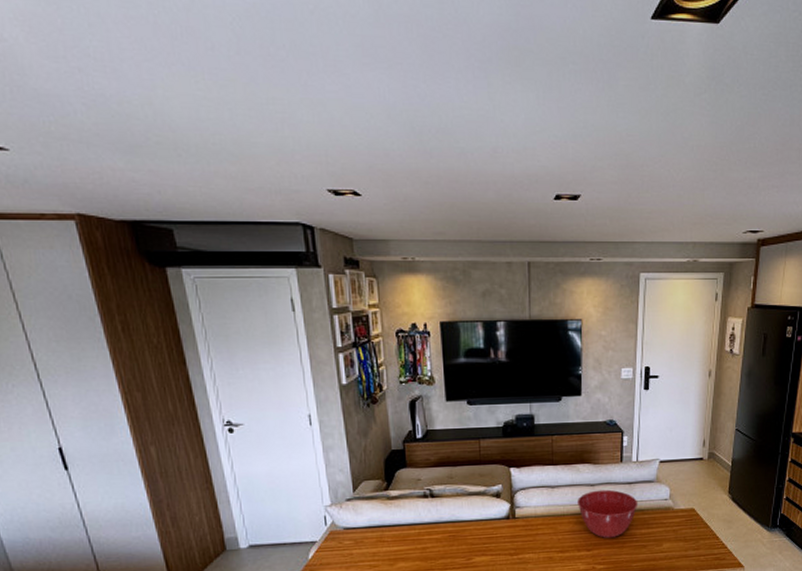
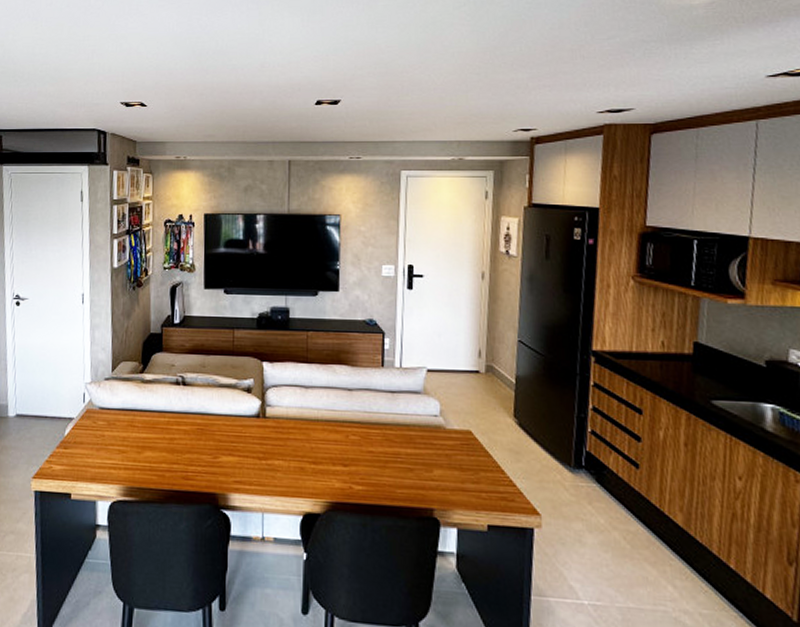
mixing bowl: present [578,489,638,538] -> none [333,396,403,454]

